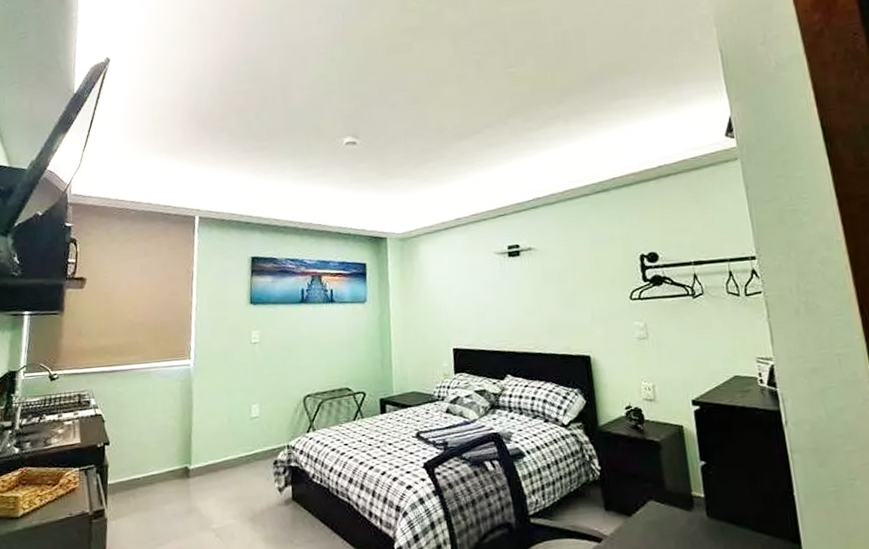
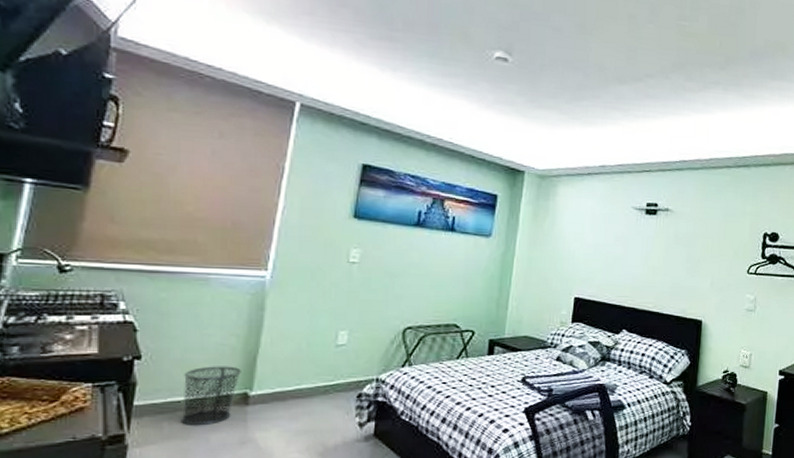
waste bin: none [140,444,181,499] -> present [181,366,241,425]

